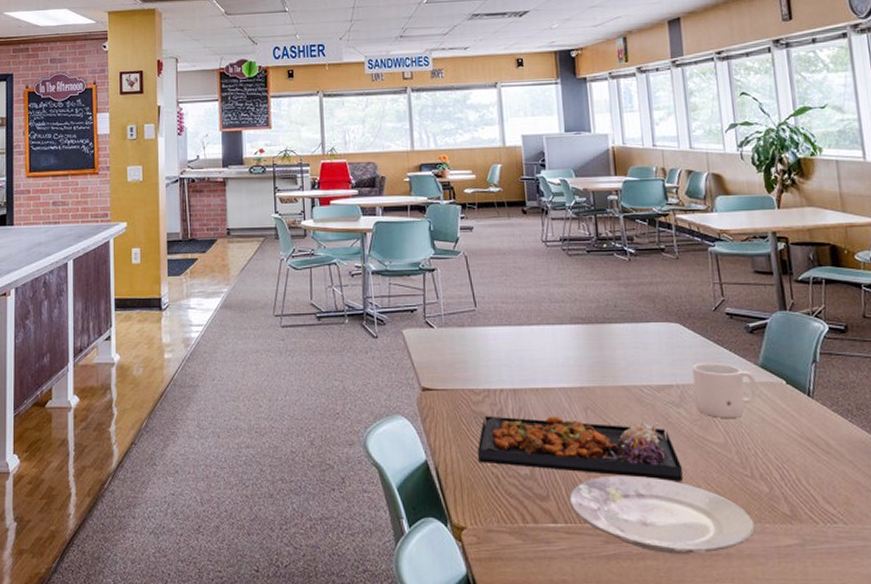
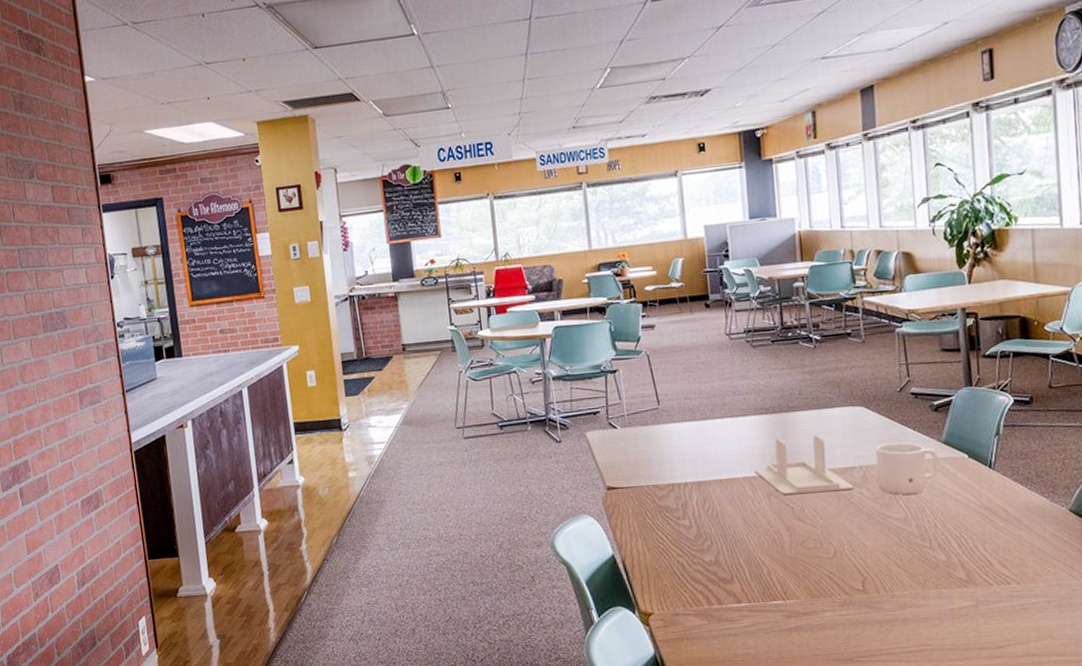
food tray: present [478,416,683,481] -> none [663,501,863,557]
plate: present [568,476,756,554] -> none [752,554,933,623]
napkin holder: none [570,349,671,409] -> present [754,435,854,495]

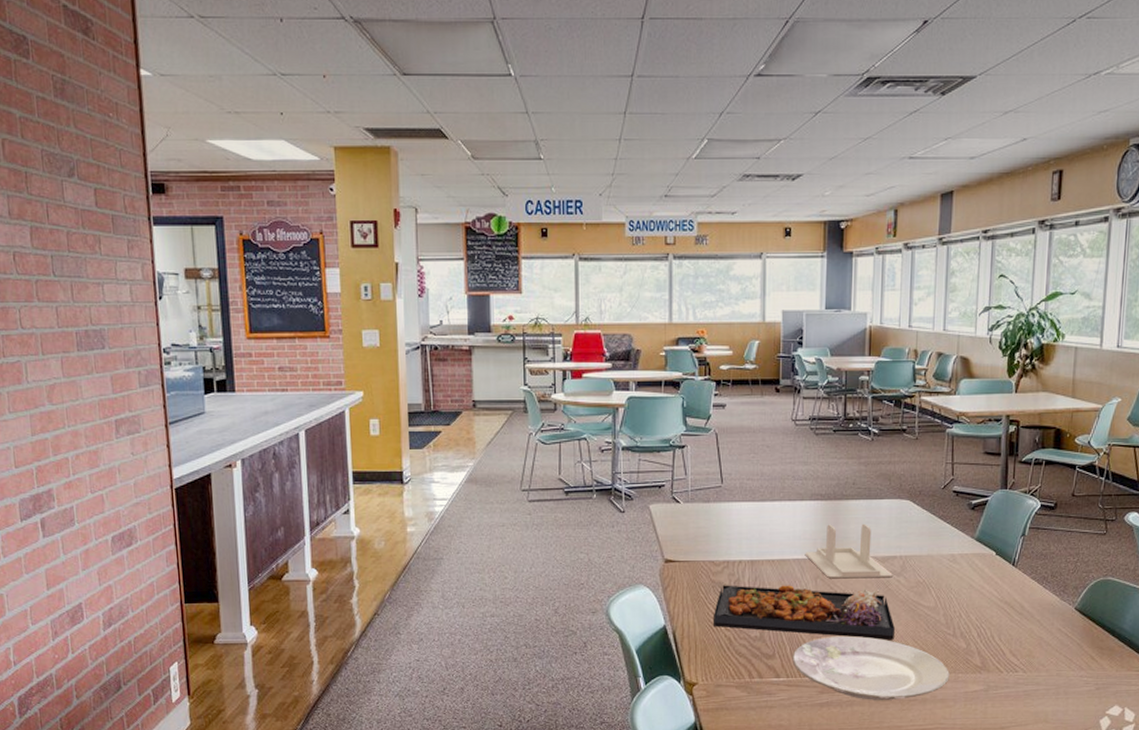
food tray: none [663,501,863,557] -> present [714,585,895,640]
plate: none [752,554,933,623] -> present [792,636,951,700]
mug: present [874,442,940,495] -> none [914,535,971,585]

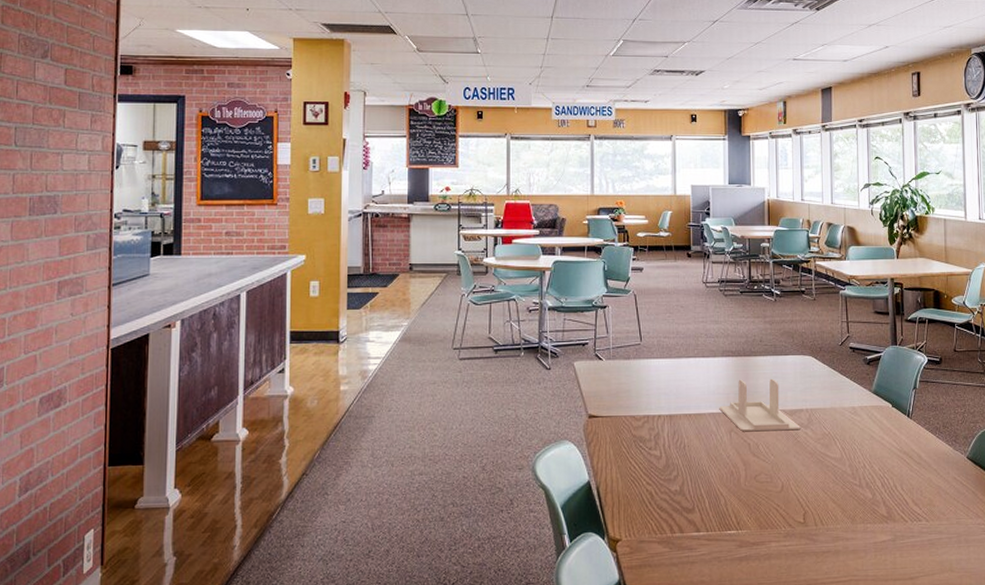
food tray: present [714,585,895,640] -> none [636,438,805,491]
plate: present [792,636,951,700] -> none [711,488,860,553]

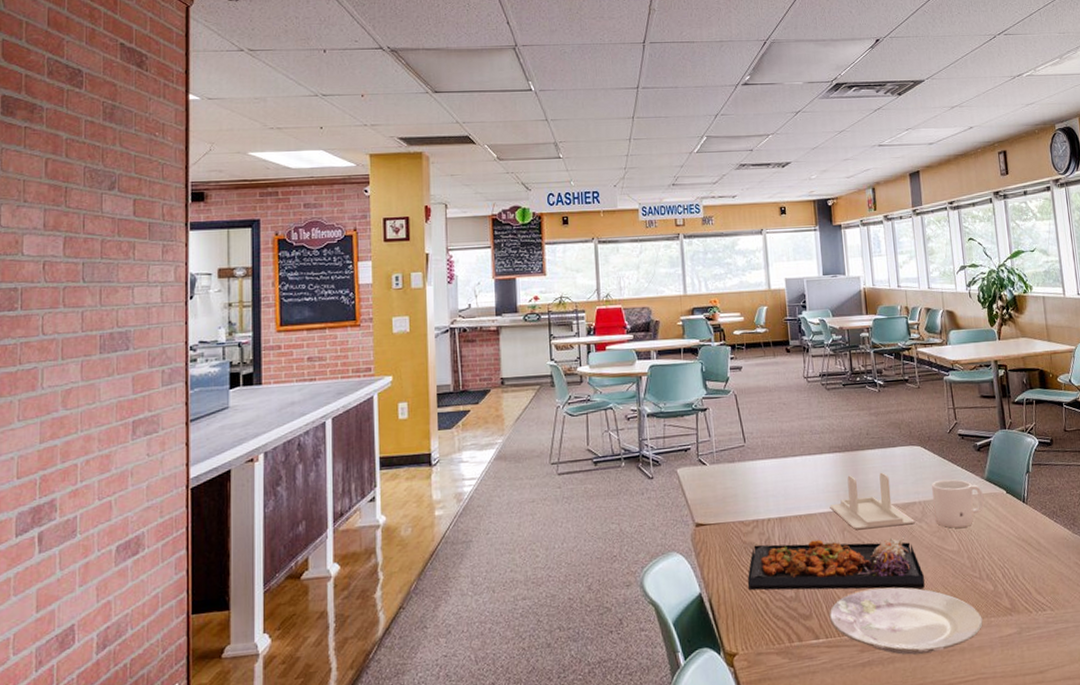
food tray: none [636,438,805,491] -> present [748,534,925,590]
plate: none [711,488,860,553] -> present [829,587,984,655]
mug: none [819,389,870,437] -> present [931,479,985,529]

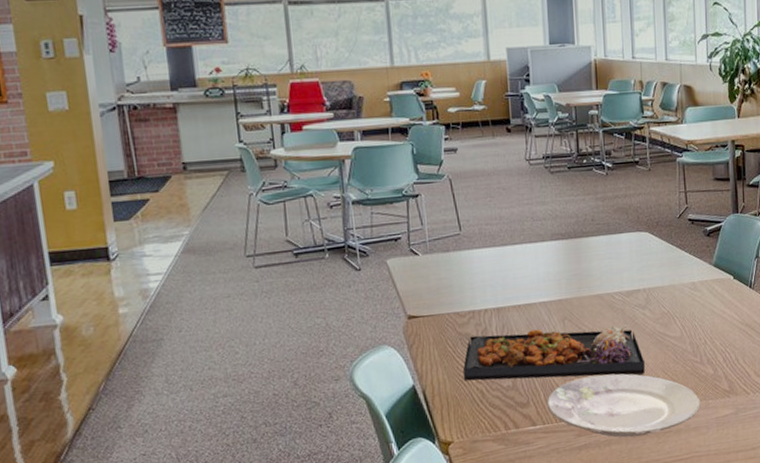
napkin holder: present [830,472,915,529] -> none [550,259,638,318]
mug: present [931,479,985,529] -> none [656,265,711,315]

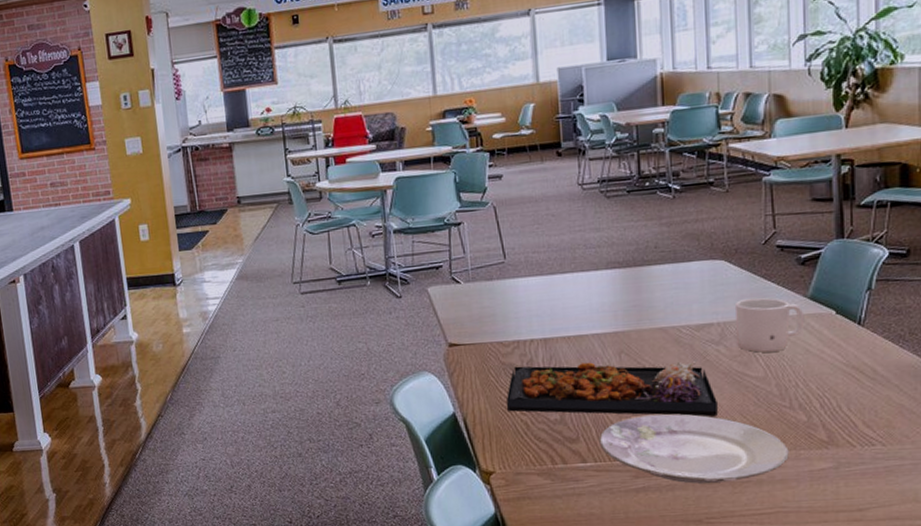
mug: none [656,265,711,315] -> present [734,297,805,353]

